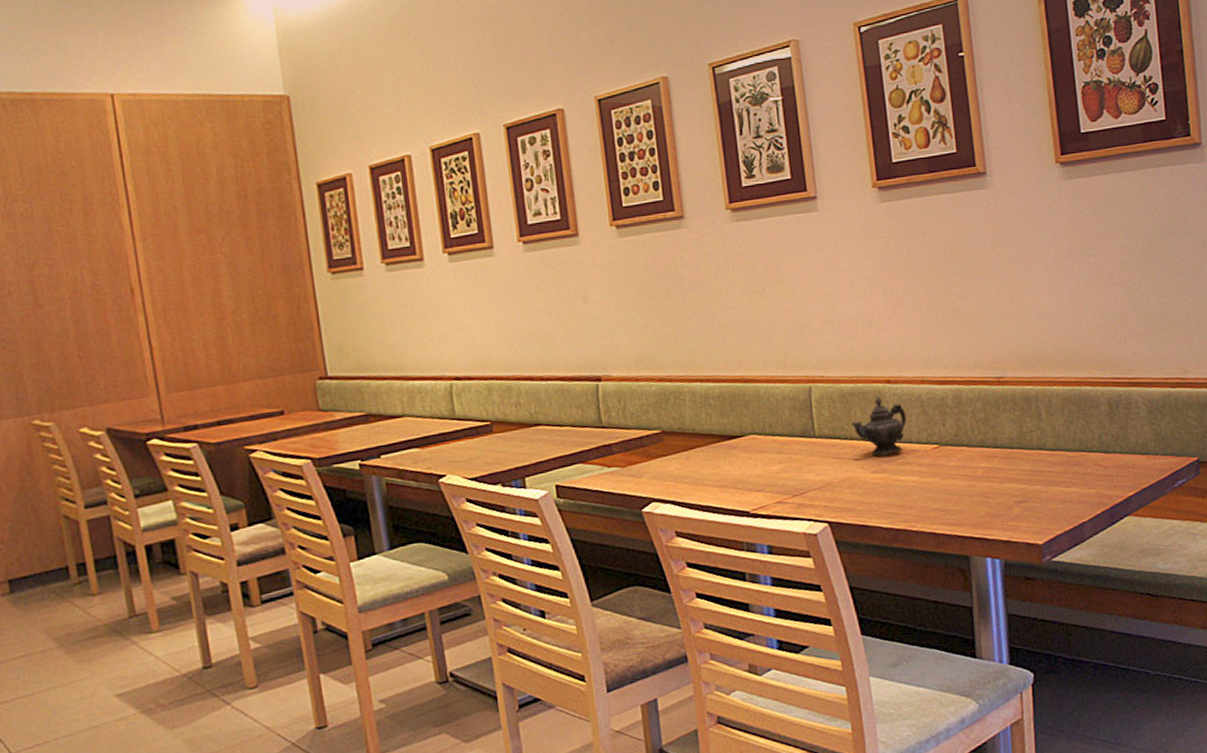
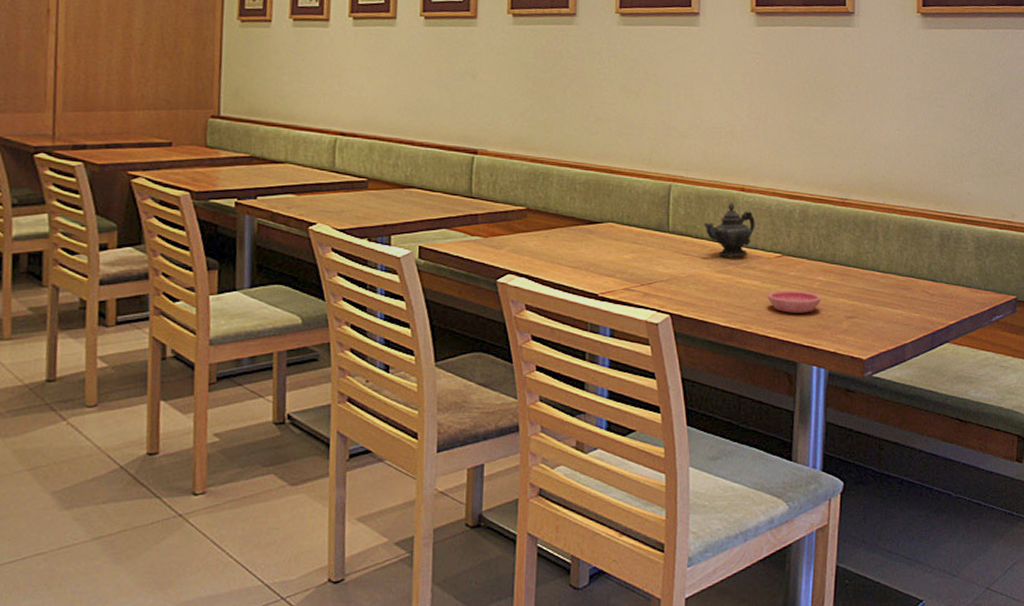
saucer: none [929,481,987,506] -> present [768,291,821,313]

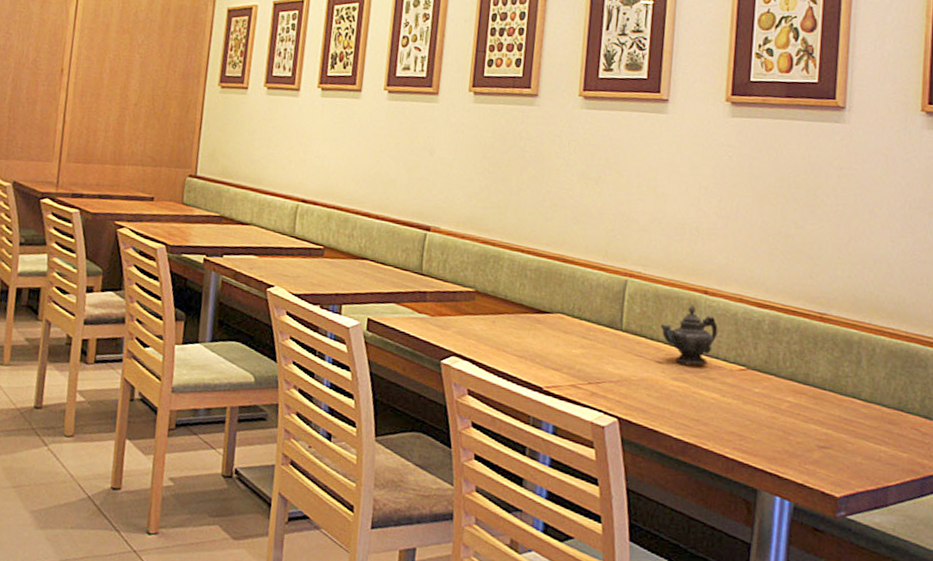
saucer: present [768,291,821,313] -> none [727,407,789,436]

